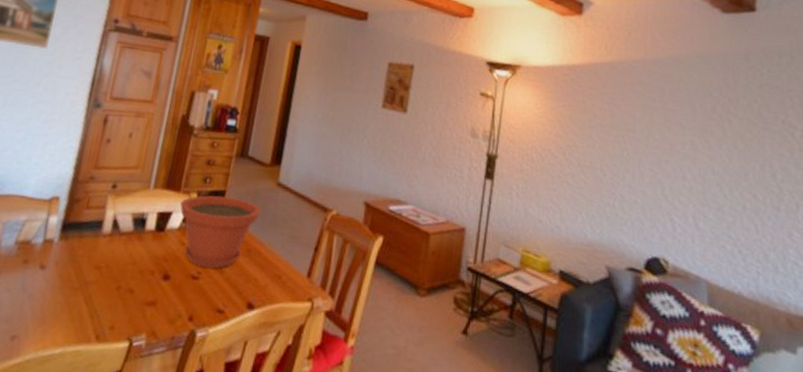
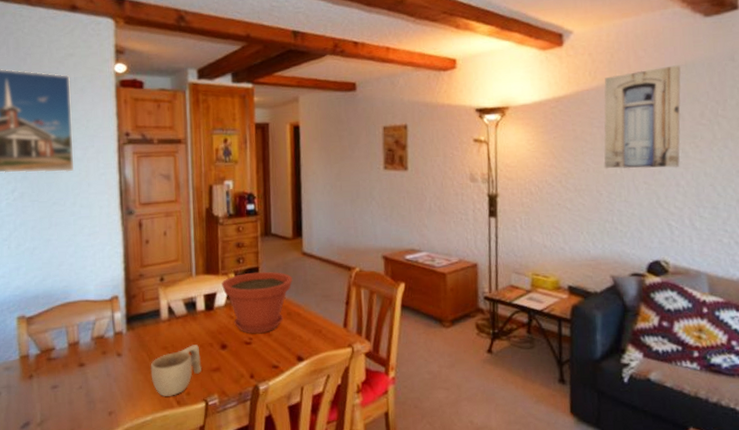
cup: none [72,269,138,328] -> present [150,344,202,396]
wall art: none [610,53,695,161] -> present [603,65,681,169]

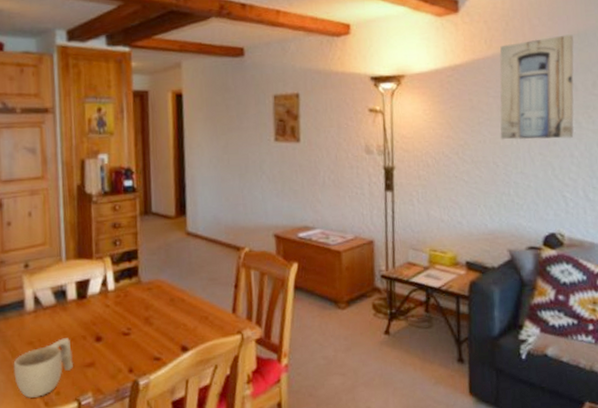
plant pot: present [222,271,293,334] -> none [96,254,176,324]

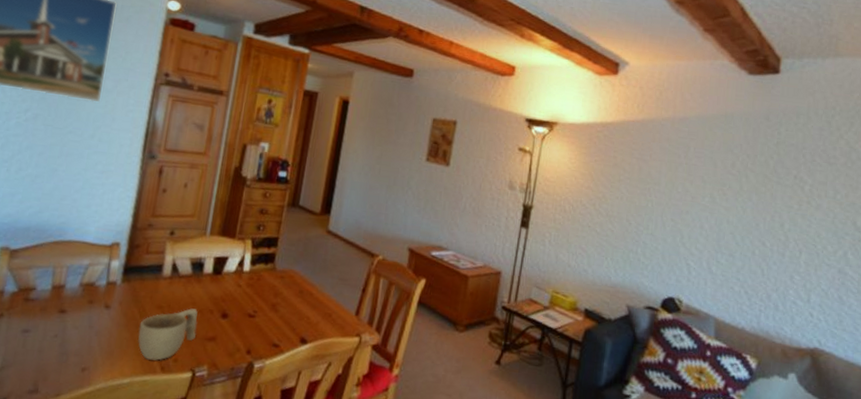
wall art: present [499,34,574,140] -> none [637,112,720,212]

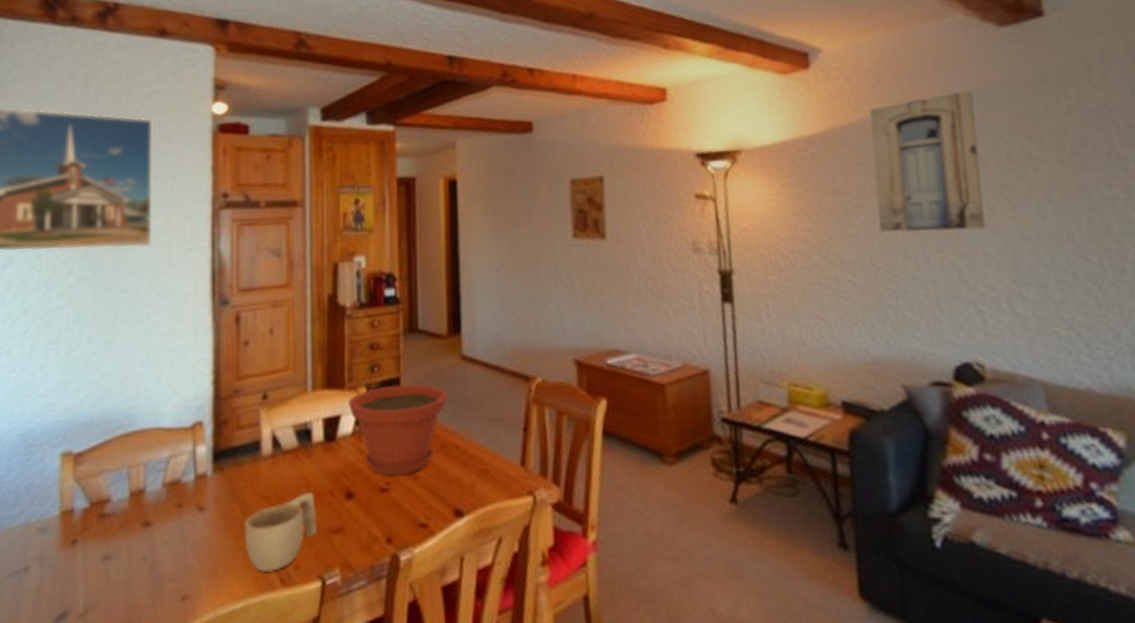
plant pot: none [235,242,312,308] -> present [348,384,448,476]
wall art: none [637,112,720,212] -> present [870,90,986,233]

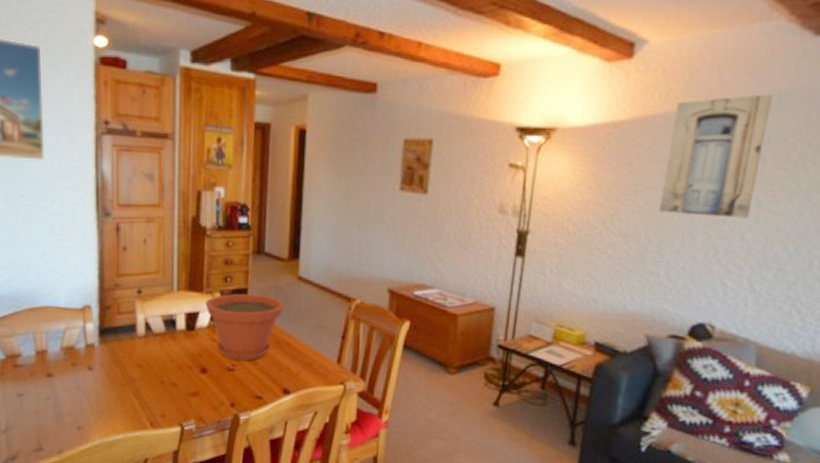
cup: present [244,492,318,572] -> none [123,365,180,417]

